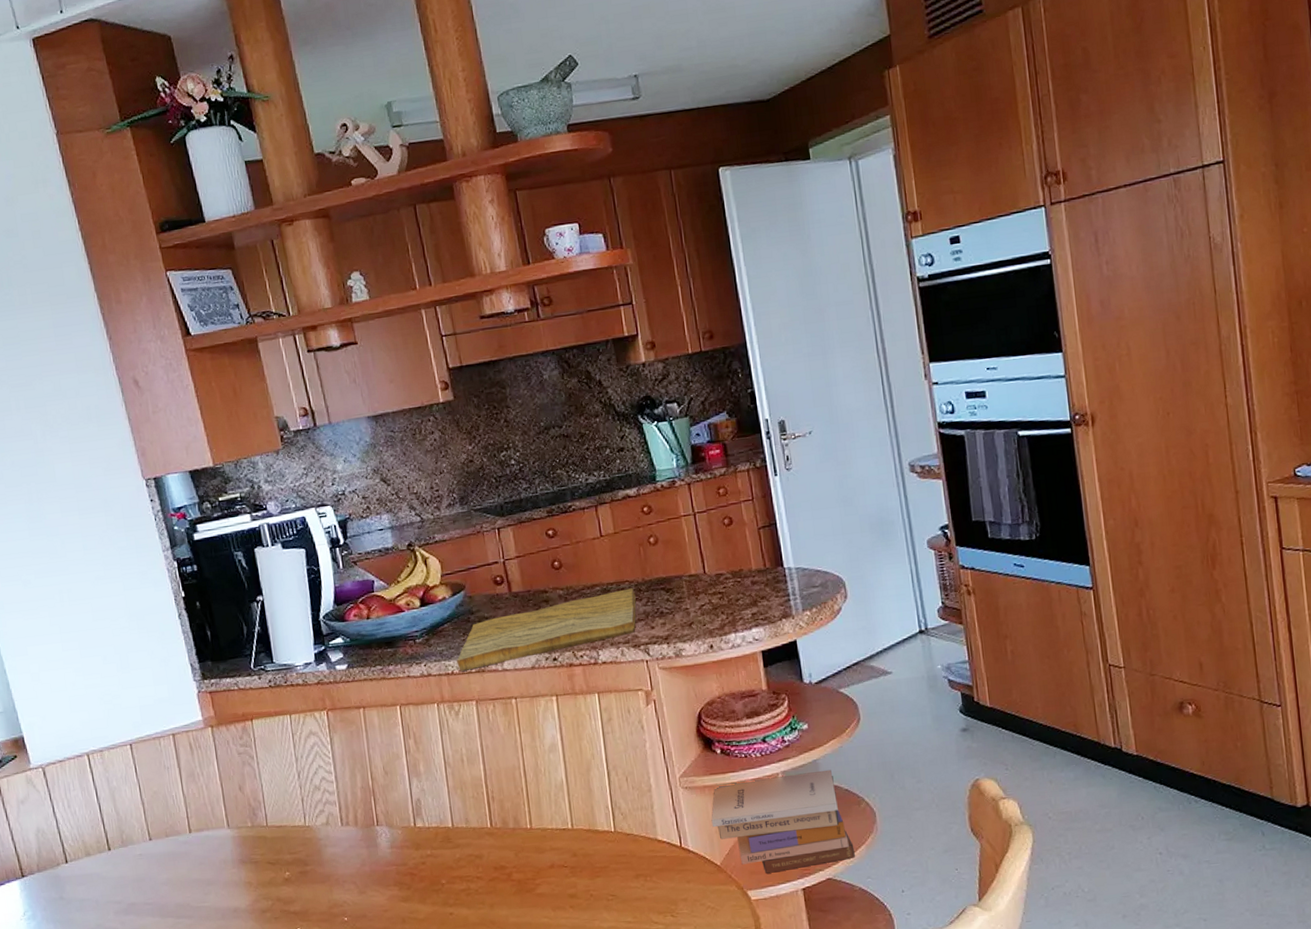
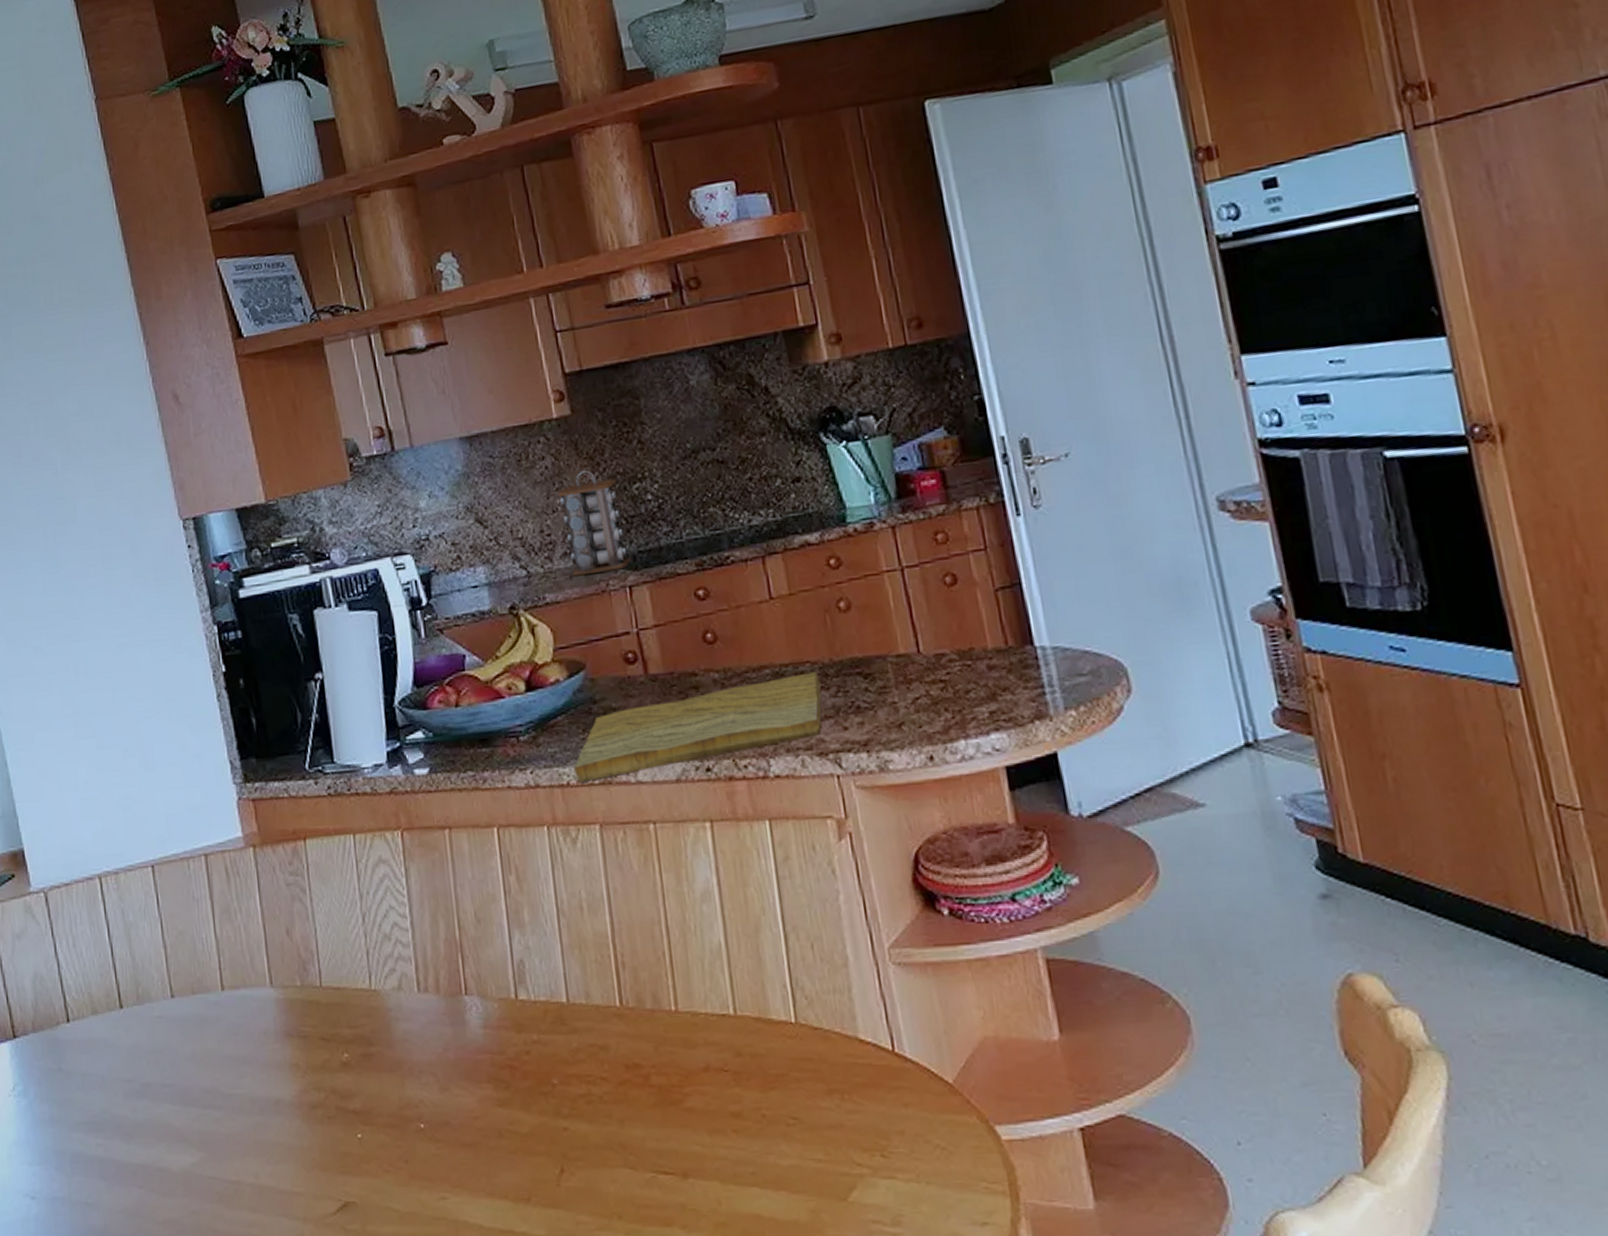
spice rack: none [443,442,499,521] -> present [557,470,631,577]
books: present [711,769,855,874] -> none [937,947,1160,1101]

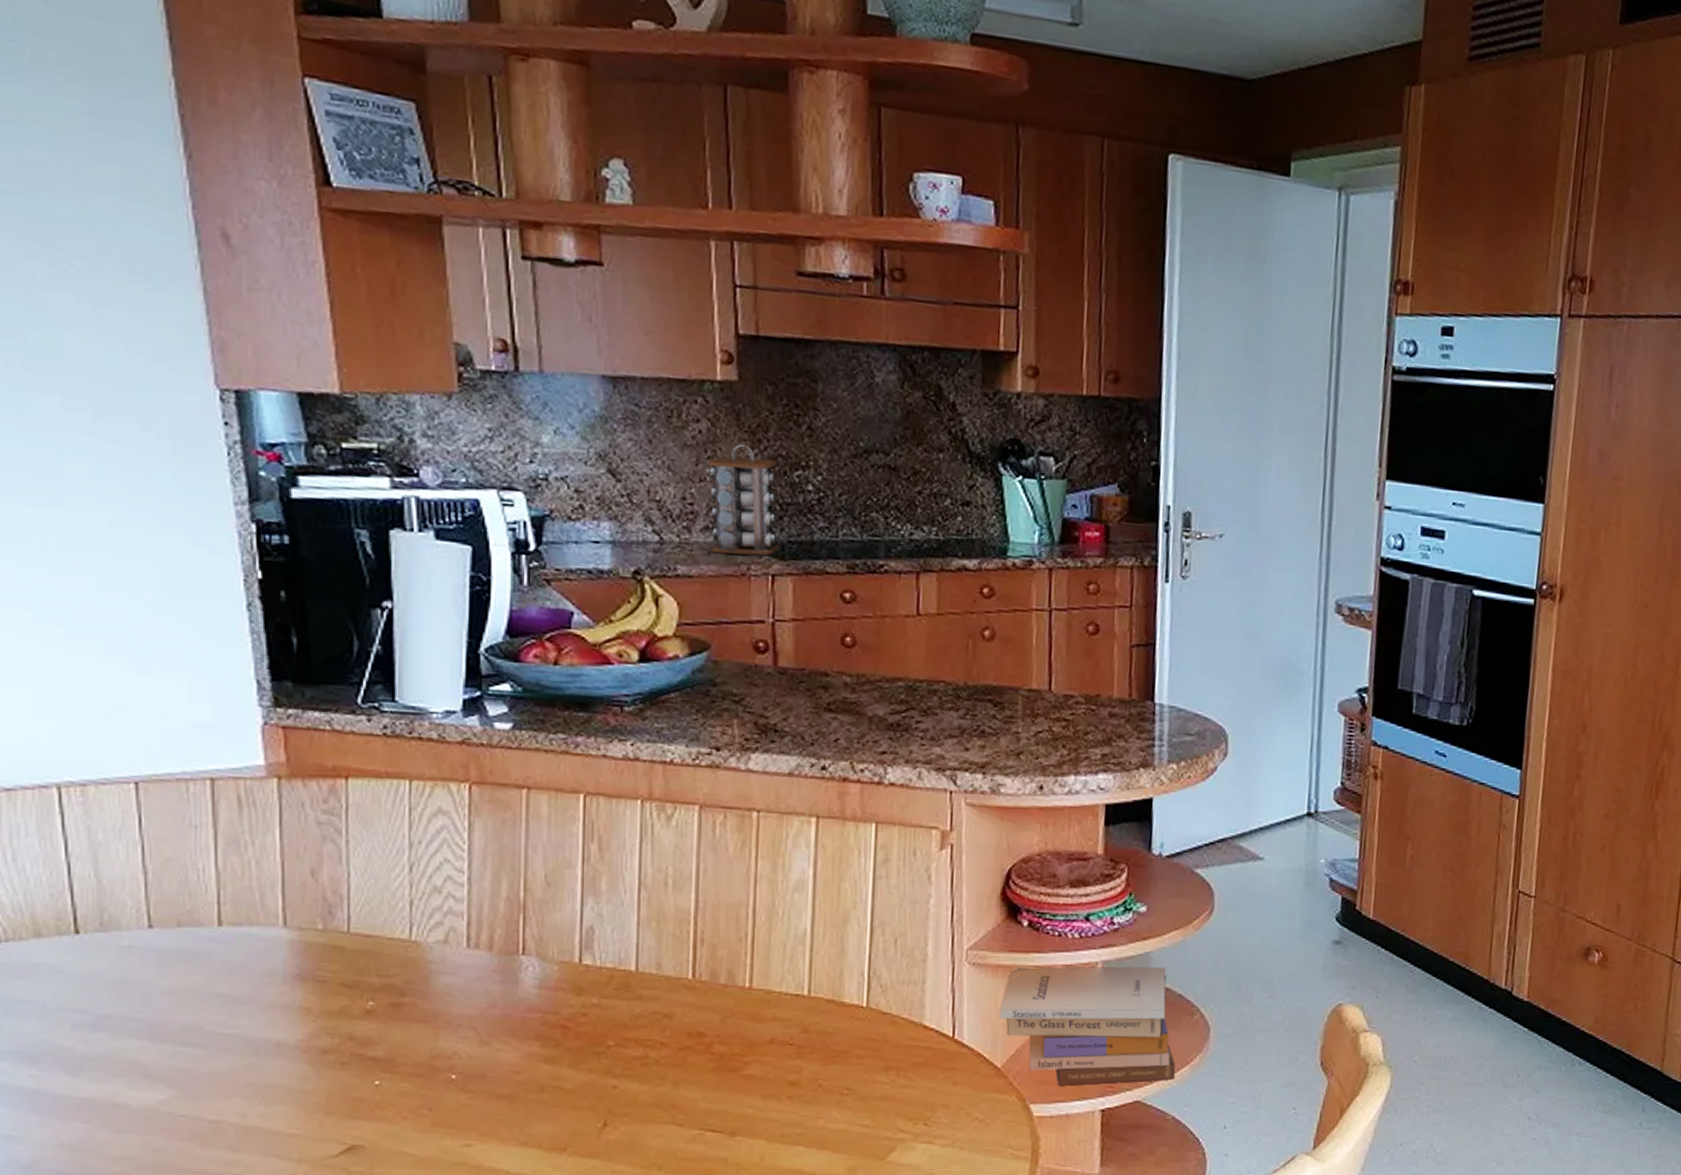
cutting board: present [574,672,822,782] -> none [680,691,951,762]
books: none [937,947,1160,1101] -> present [999,965,1176,1086]

